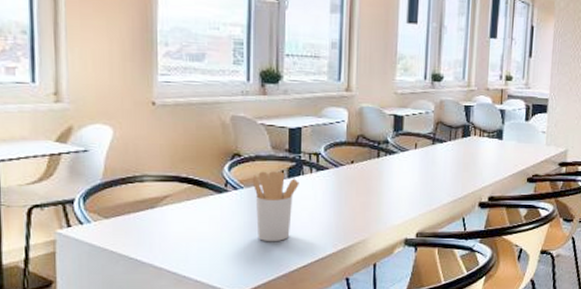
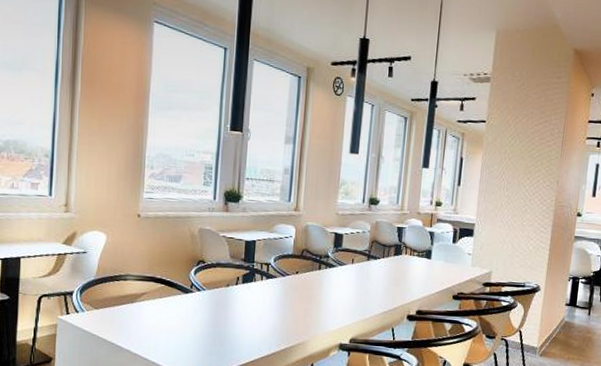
utensil holder: present [252,171,299,242] -> none [213,276,251,339]

